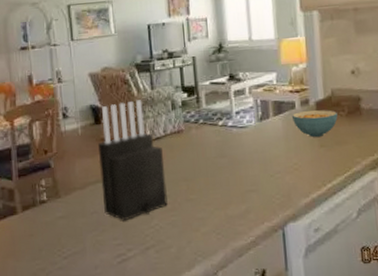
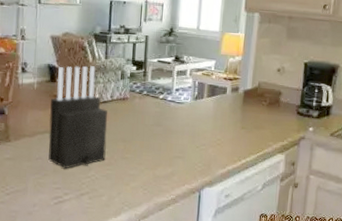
cereal bowl: present [291,110,338,137] -> none [222,97,260,120]

